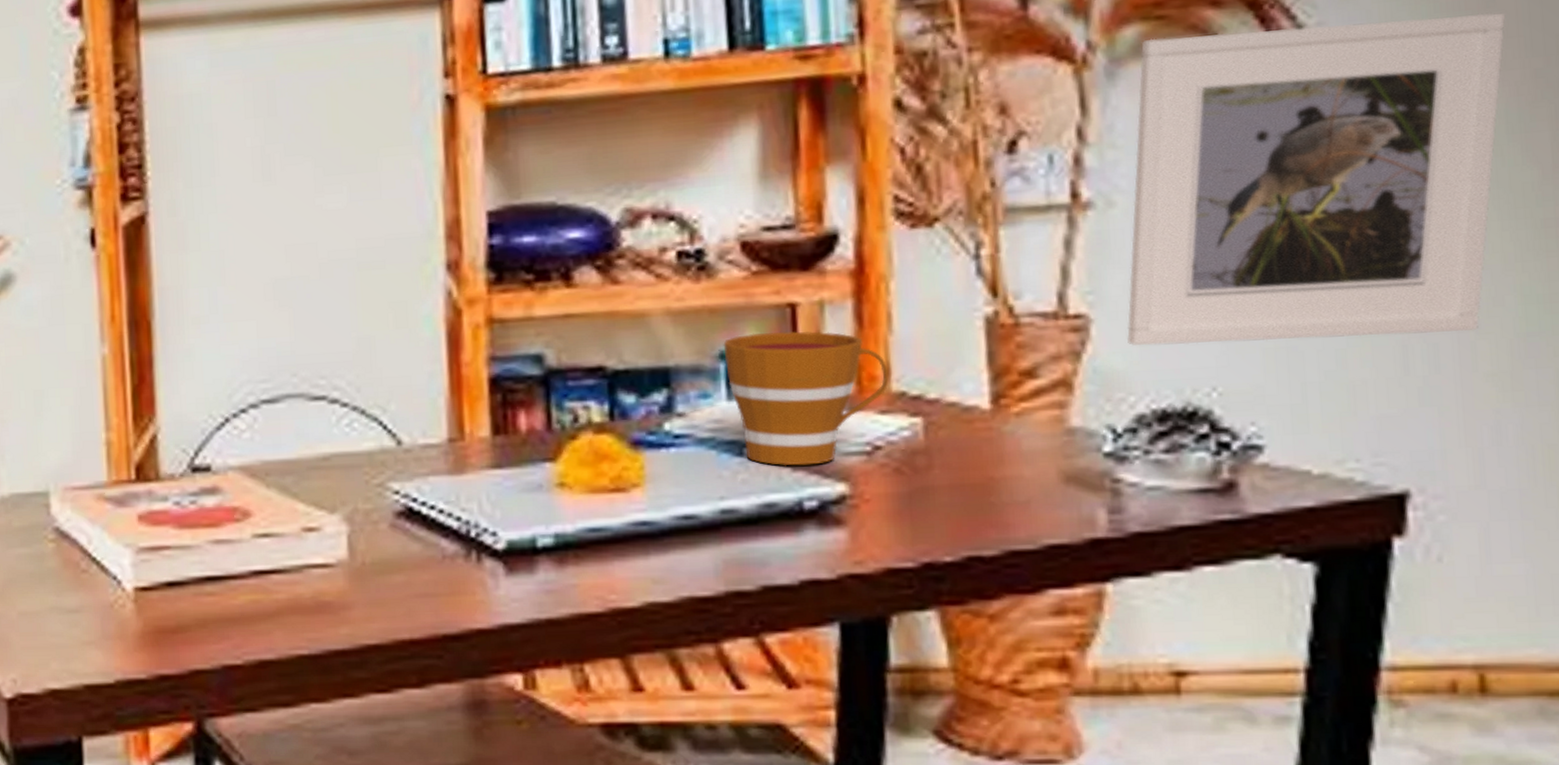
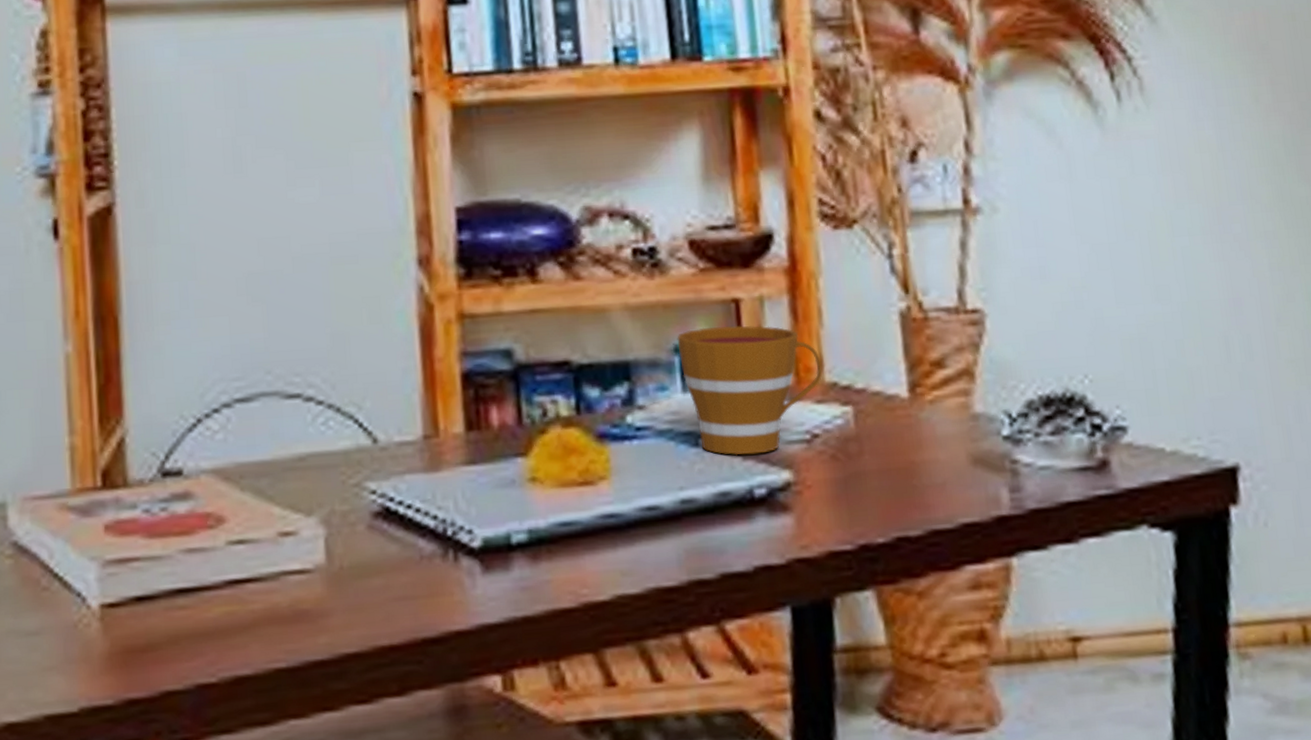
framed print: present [1127,12,1507,346] -> none [1010,54,1279,338]

